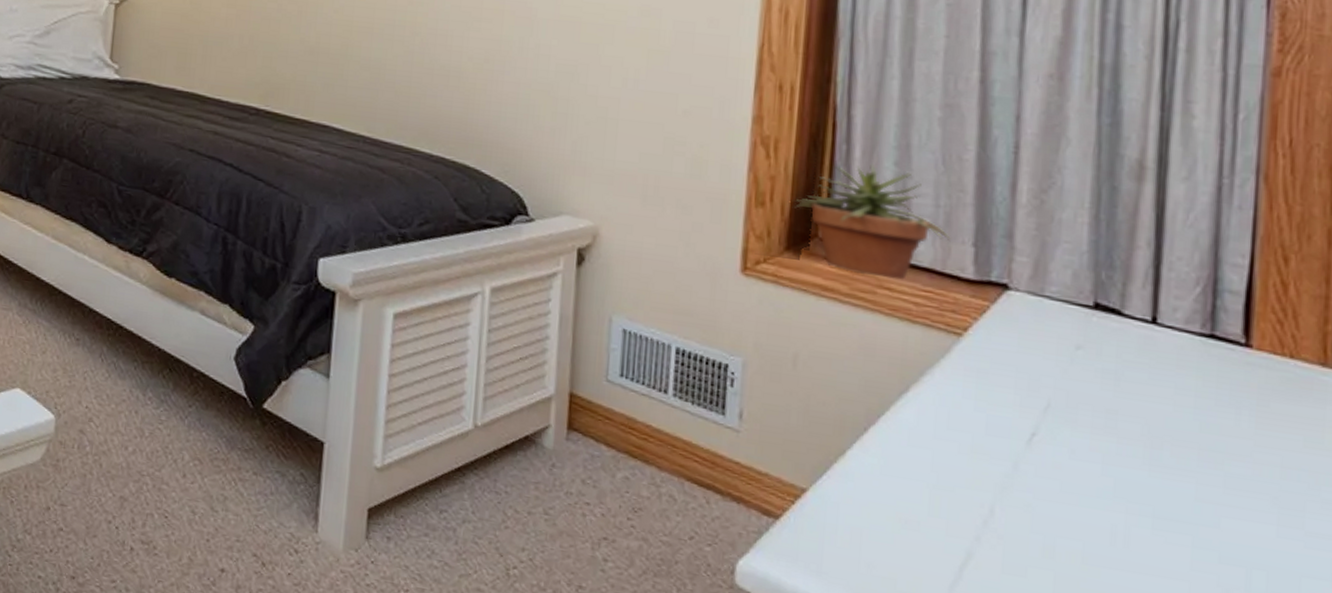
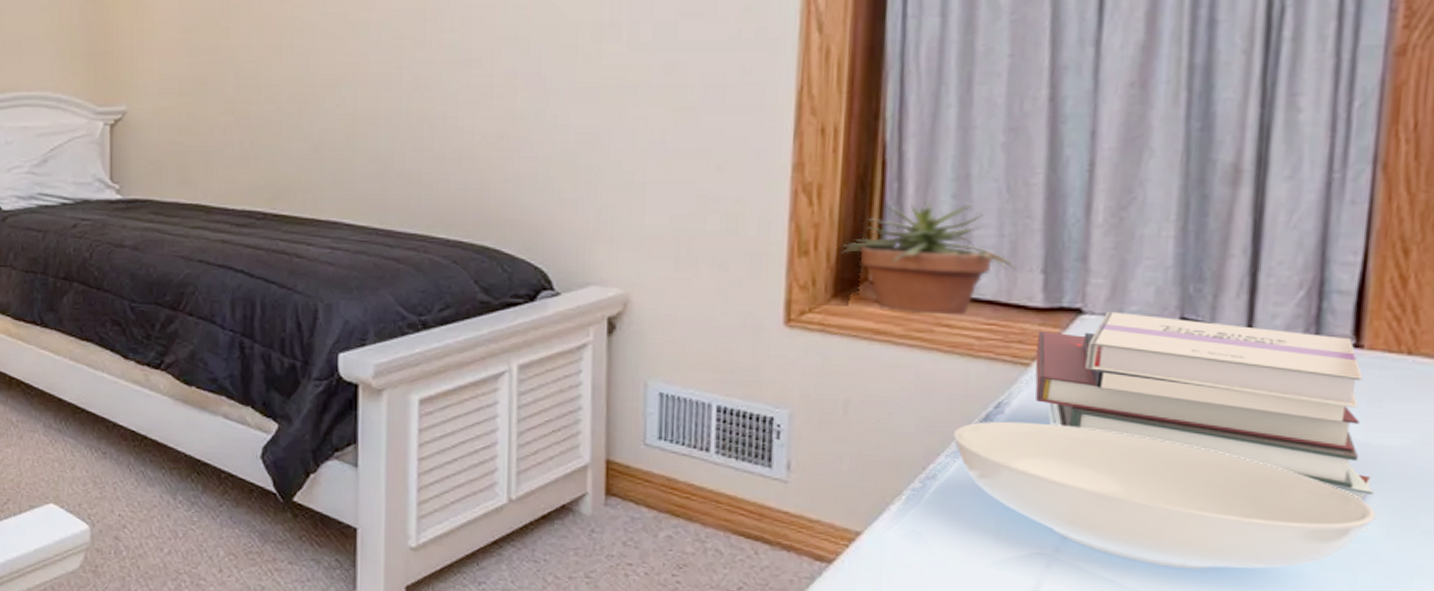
bowl: none [891,387,1267,559] -> present [952,421,1376,570]
books: none [966,289,1265,529] -> present [1034,311,1374,532]

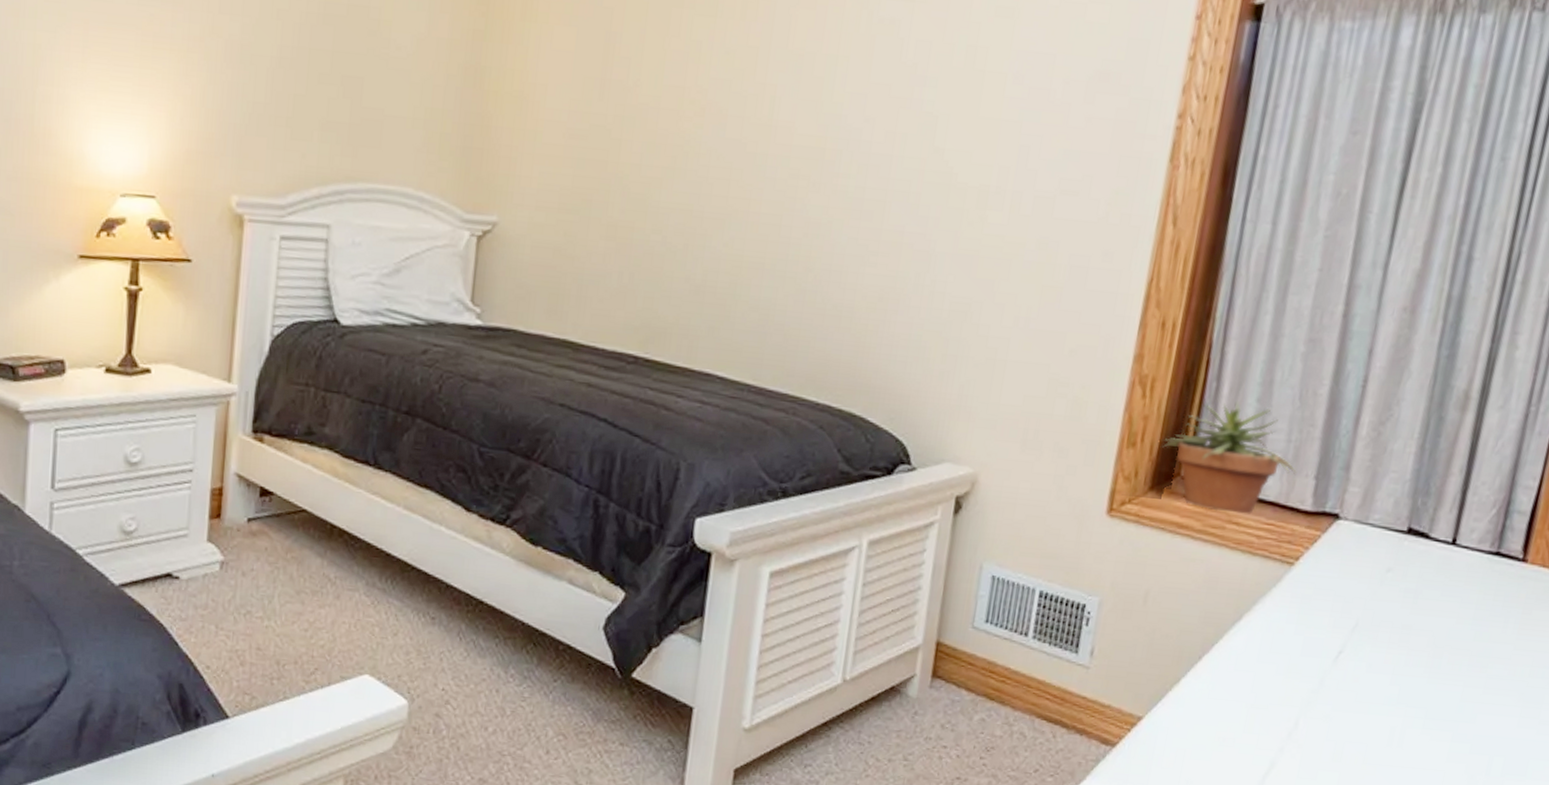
bowl: present [952,421,1376,570] -> none [1226,615,1514,753]
books: present [1034,311,1374,532] -> none [1293,518,1524,722]

